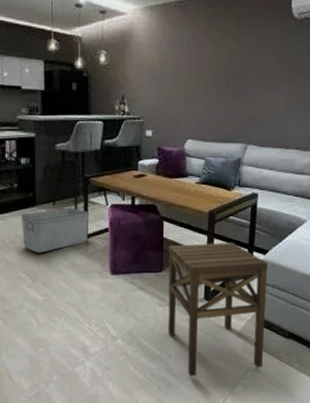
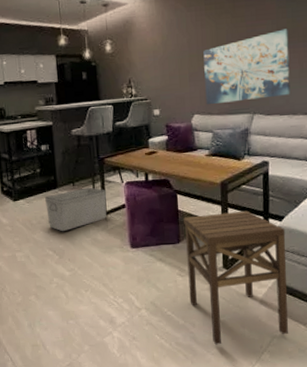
wall art: none [201,60,289,131] -> present [203,29,290,105]

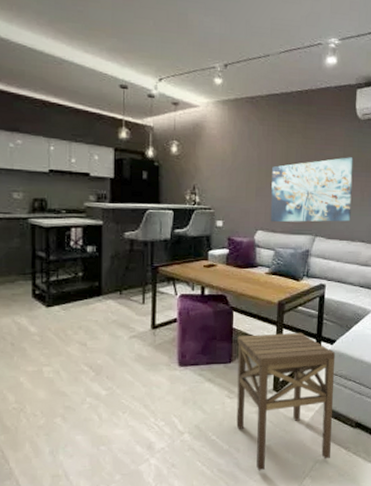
storage bin: present [44,187,107,232] -> none [84,297,158,345]

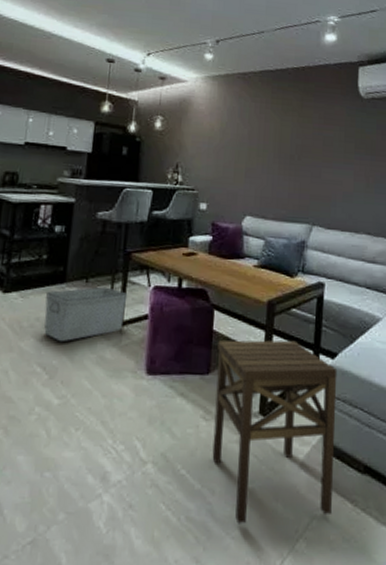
storage bin: none [84,297,158,345] -> present [44,286,128,342]
wall art: present [270,157,353,223] -> none [261,138,356,210]

